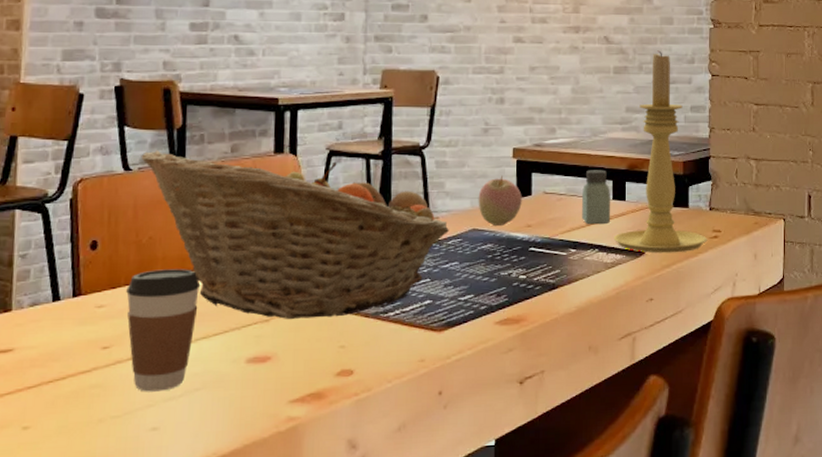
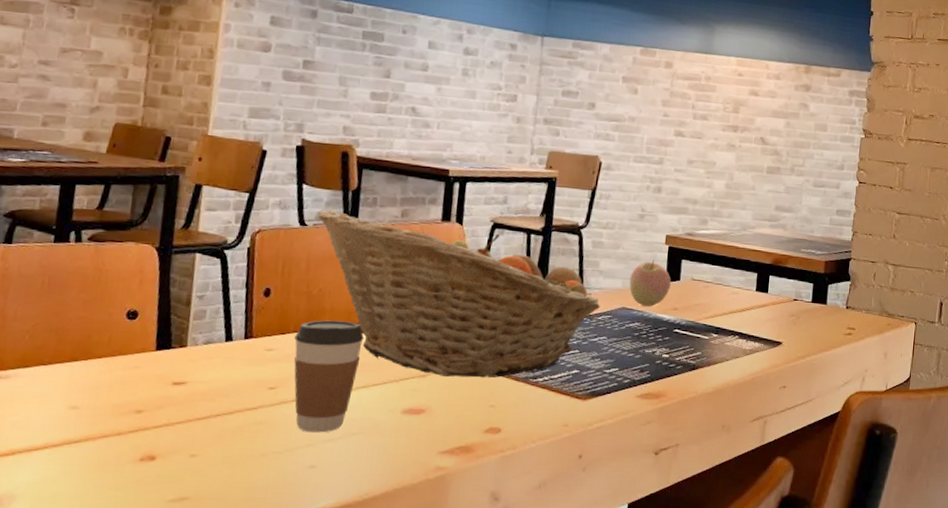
saltshaker: present [582,170,611,225] -> none [725,261,755,314]
candle holder: present [613,50,708,253] -> none [753,155,842,346]

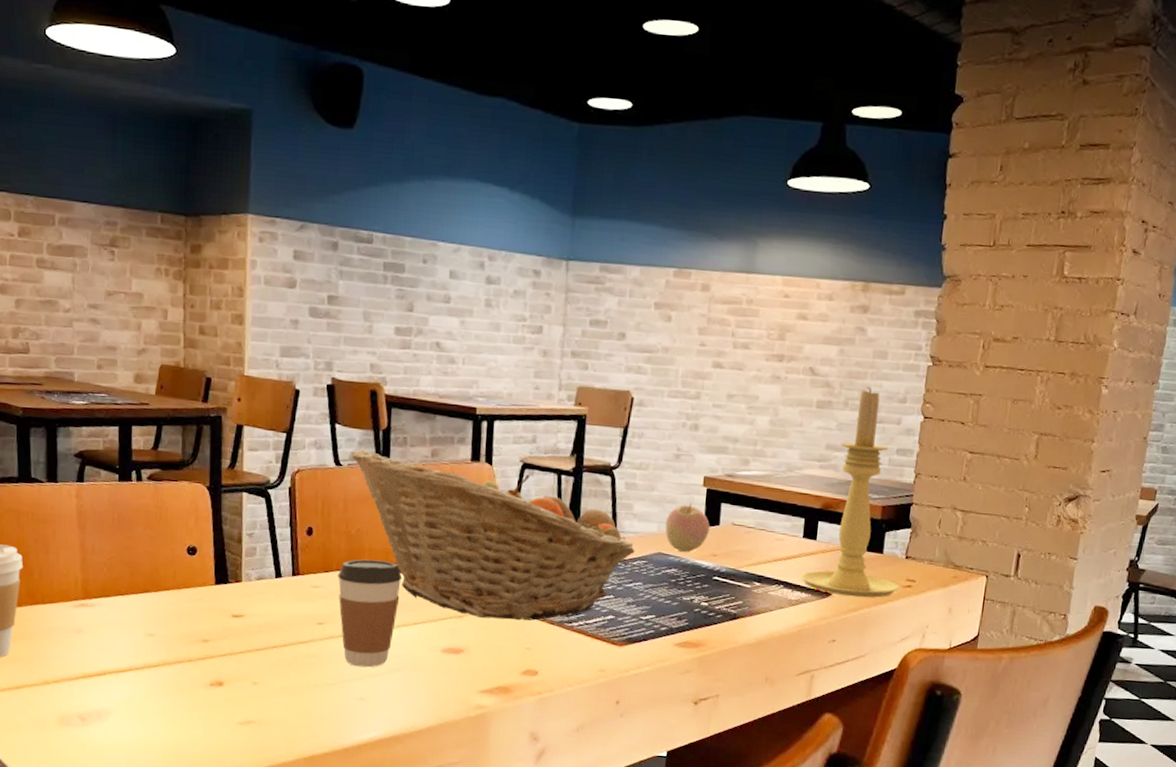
candle holder: none [753,155,842,346] -> present [800,386,900,598]

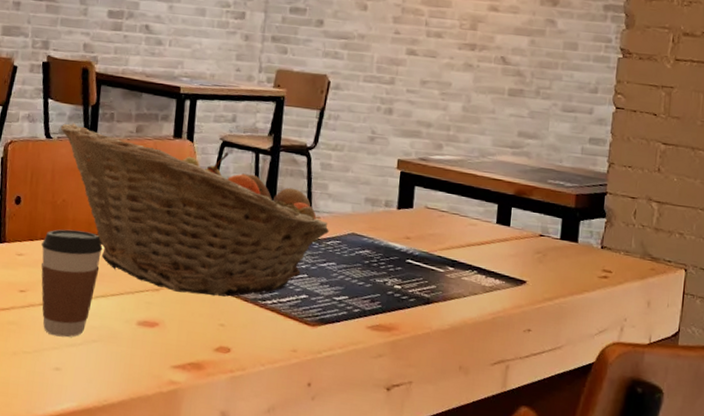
apple: present [665,503,710,552] -> none [359,185,403,234]
candle holder: present [800,386,900,598] -> none [494,76,596,288]

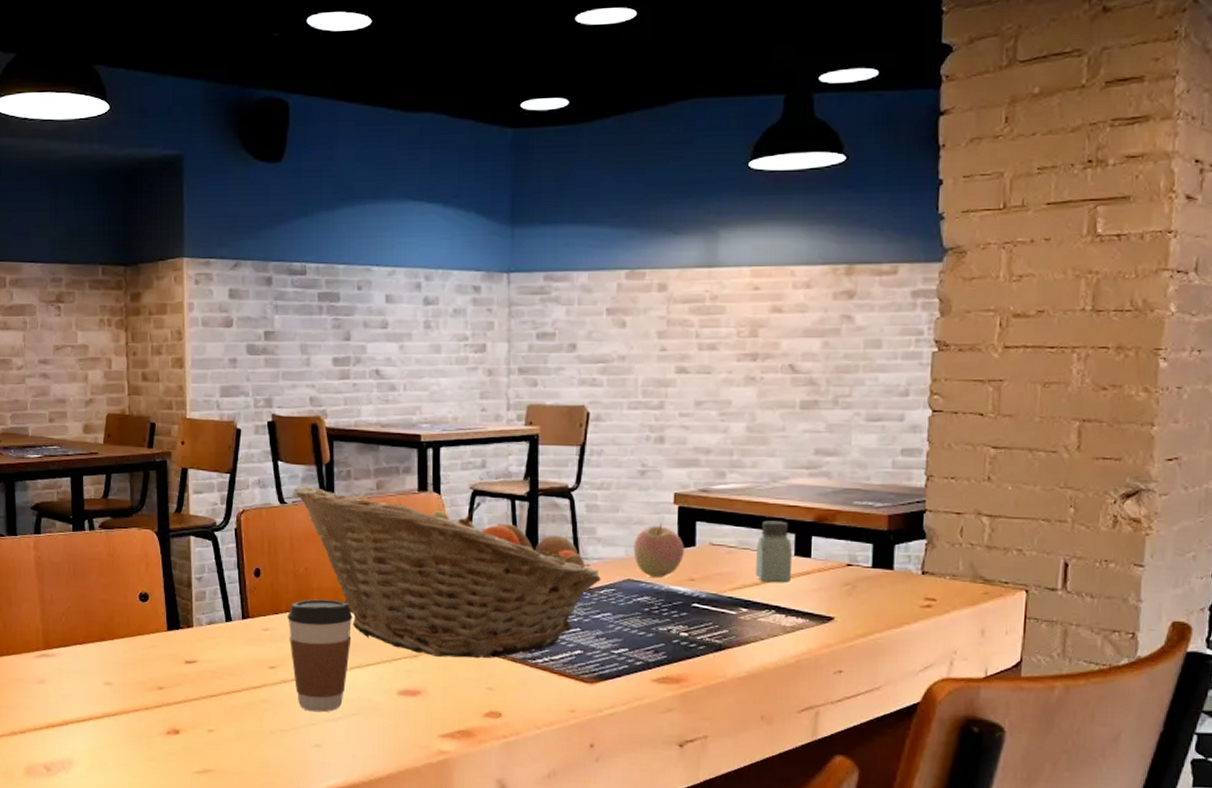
apple: none [359,185,403,234] -> present [633,523,684,577]
saltshaker: none [463,190,495,247] -> present [756,520,793,583]

